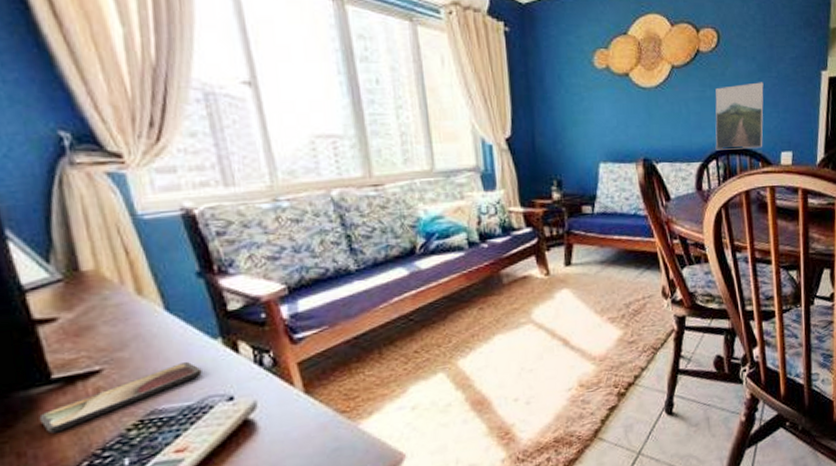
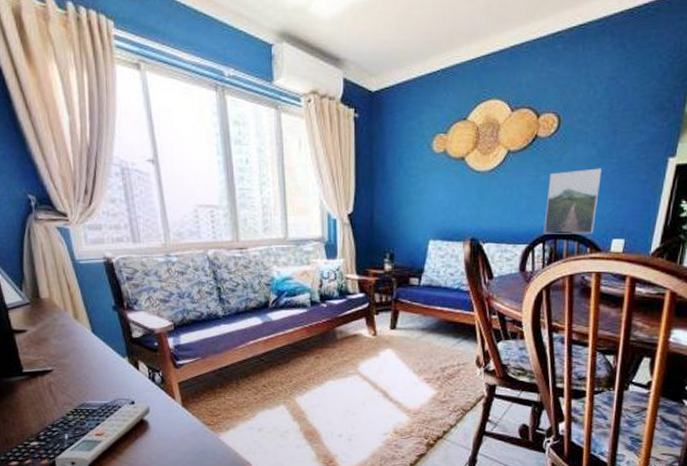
smartphone: present [39,361,202,433] -> none [16,371,115,410]

